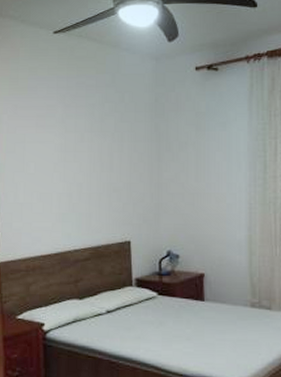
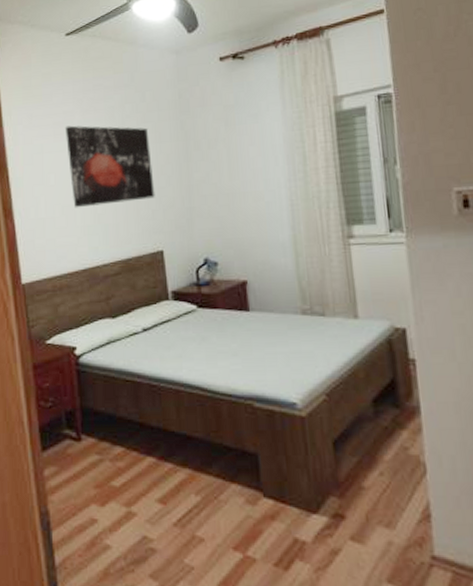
wall art: none [47,119,127,196] -> present [65,125,155,208]

